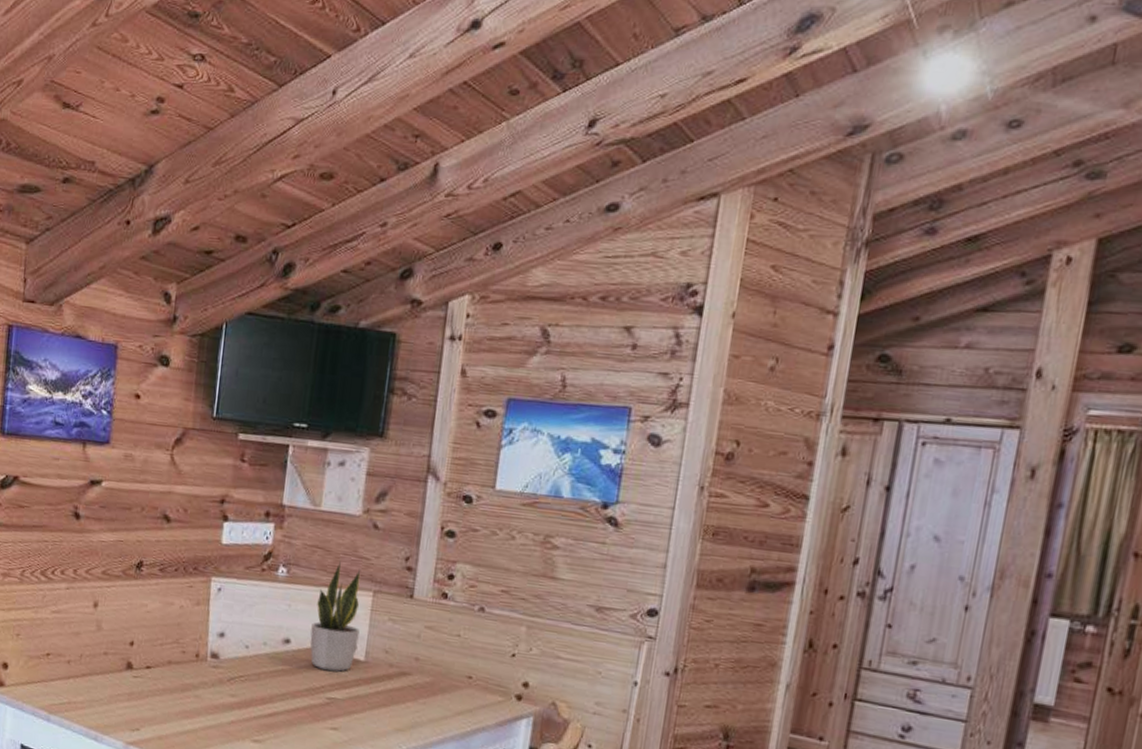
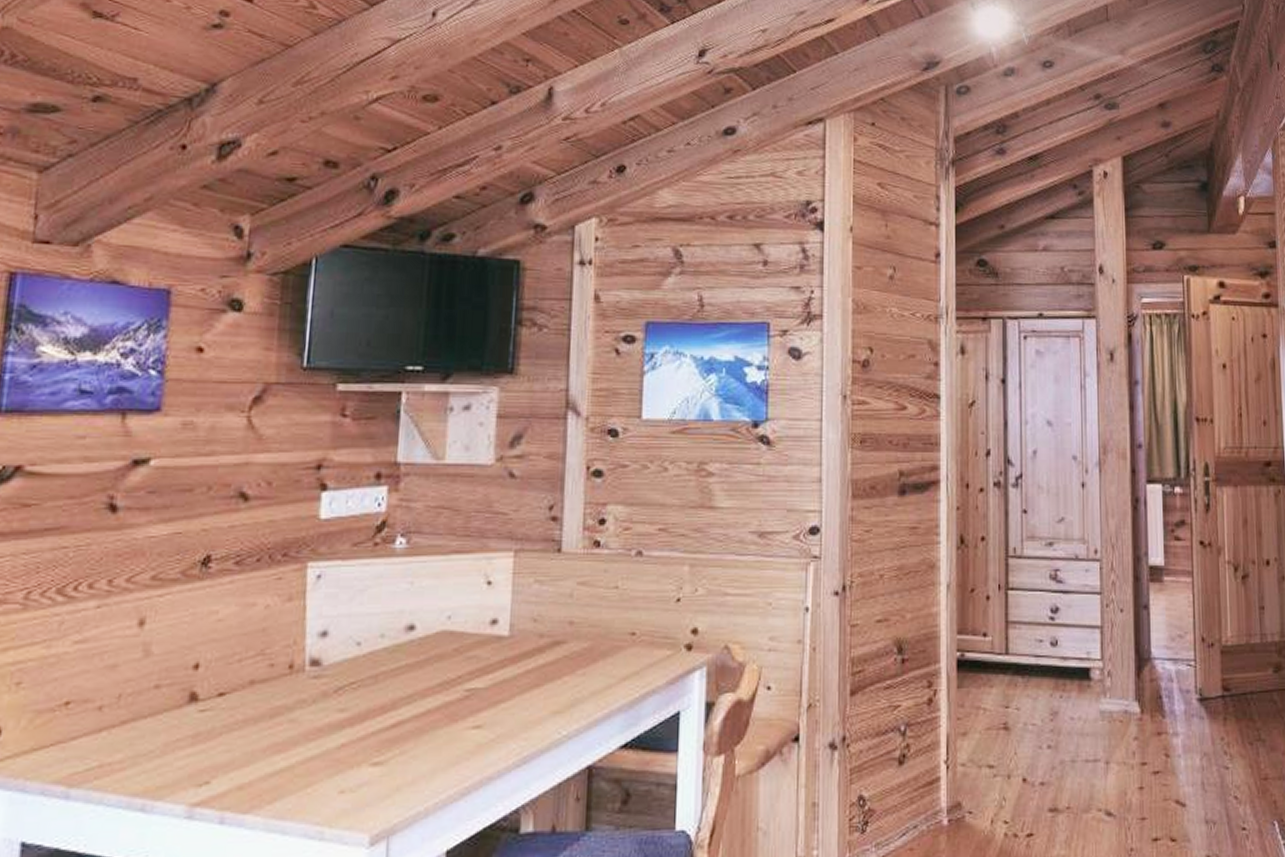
potted plant: present [310,560,361,672] -> none [440,520,501,656]

